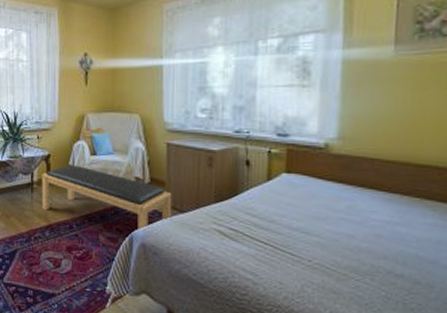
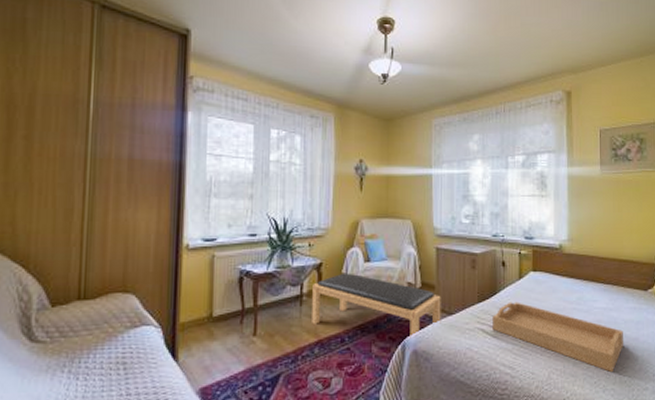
serving tray: none [231,204,414,297] -> present [492,302,623,373]

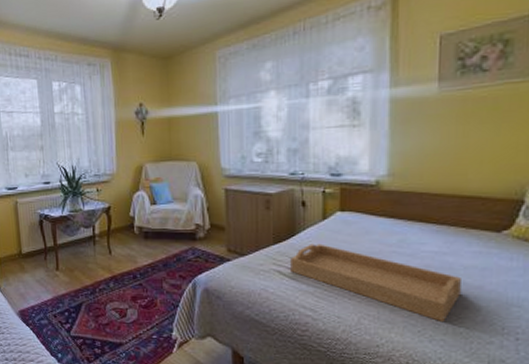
bench: present [312,273,441,338] -> none [103,215,233,277]

